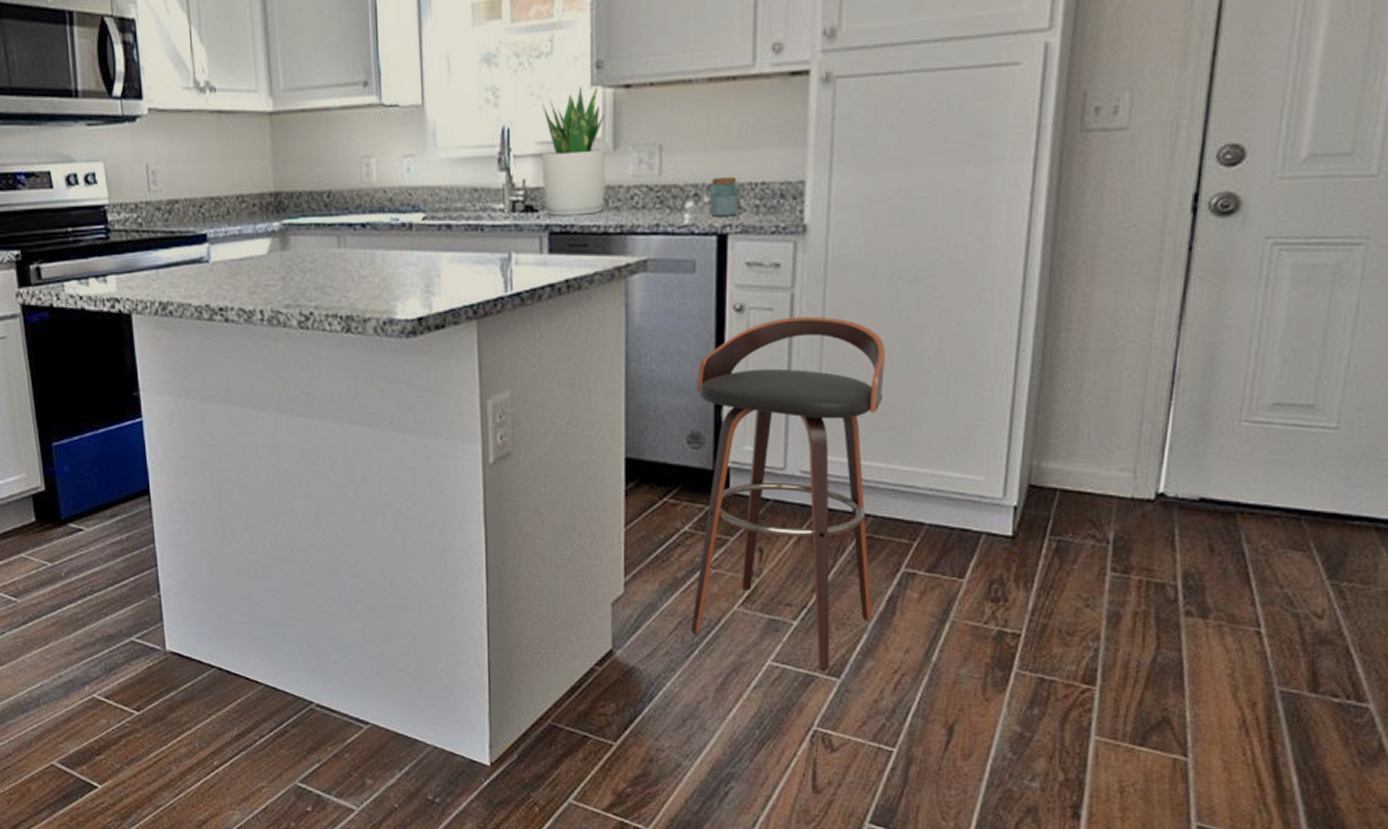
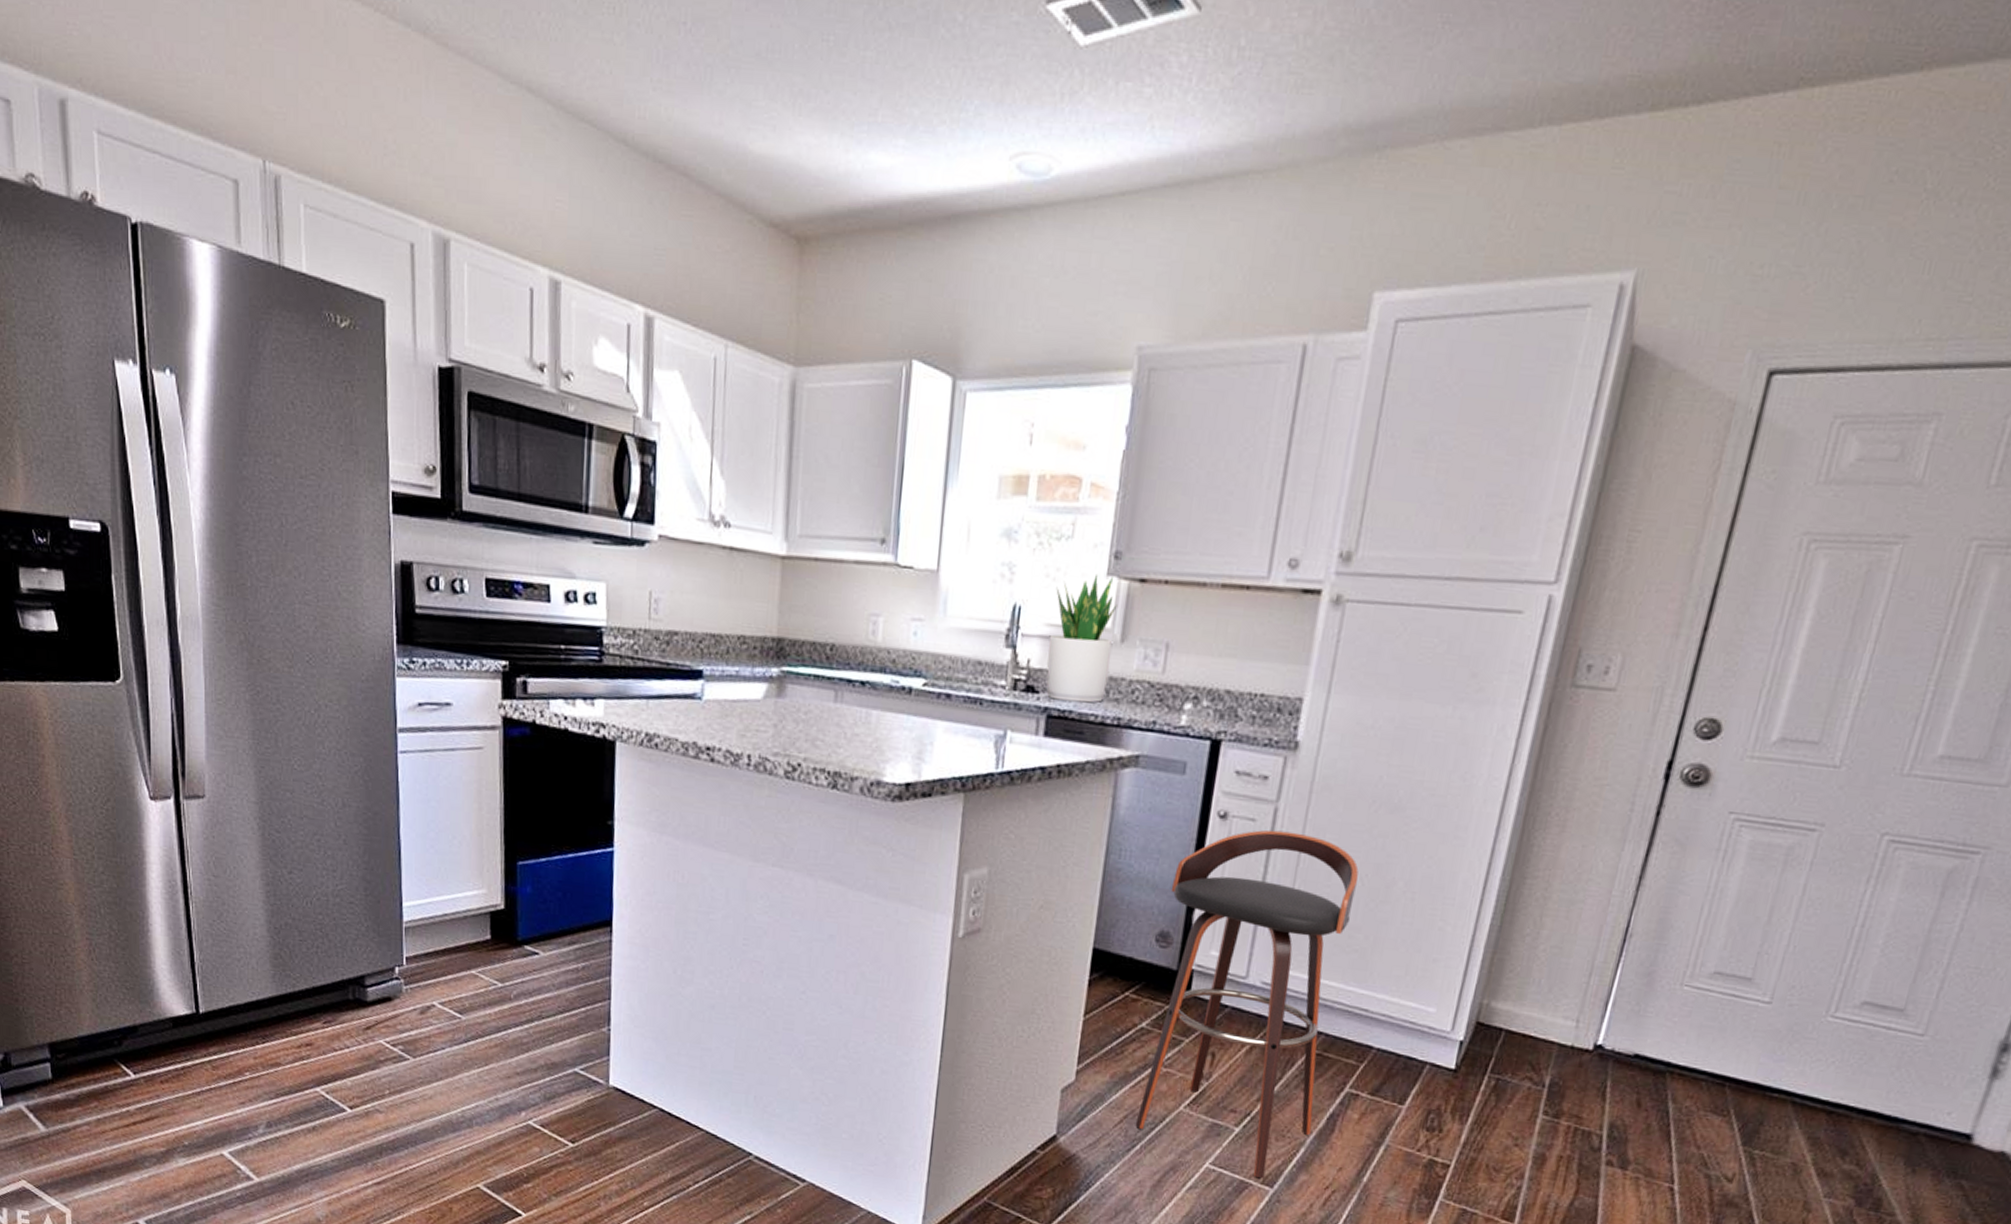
peanut butter: present [709,176,739,217] -> none [1206,683,1239,724]

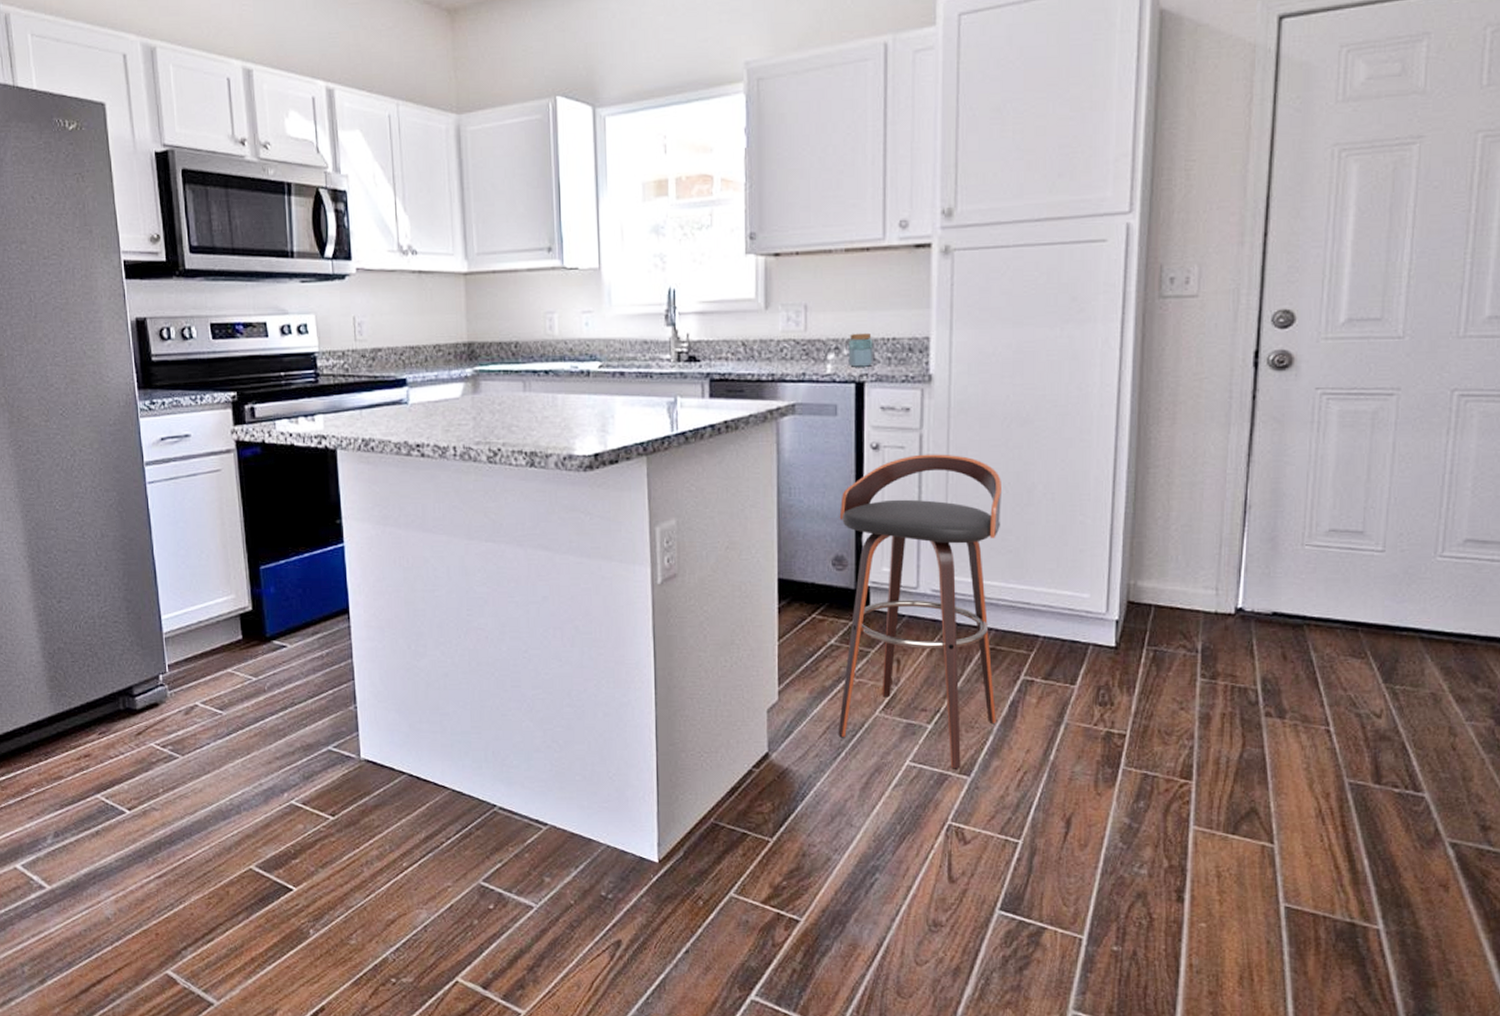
planter: present [1046,574,1118,703] -> none [703,254,758,365]
peanut butter: none [1206,683,1239,724] -> present [848,332,873,367]

